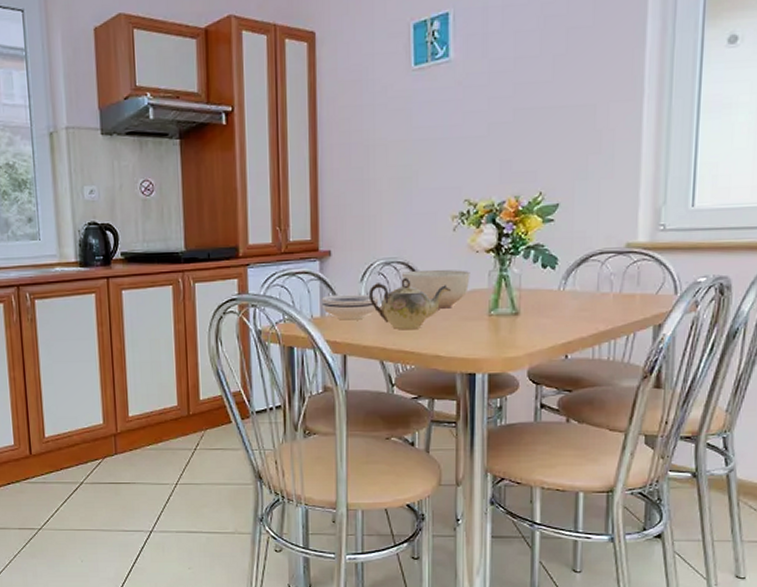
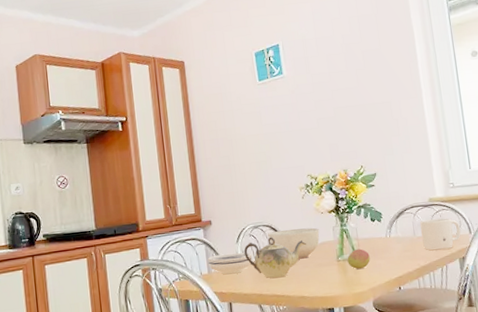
fruit: none [502,302,533,329] -> present [347,249,370,270]
mug: none [606,271,664,314] -> present [419,218,461,251]

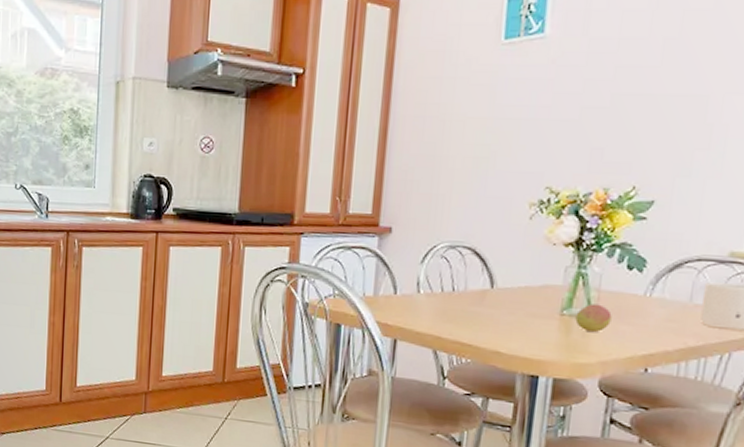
bowl: present [207,252,253,275] -> none [375,274,439,304]
teapot: present [243,237,307,278] -> none [427,264,522,321]
bowl: present [267,227,320,259] -> none [466,257,544,302]

